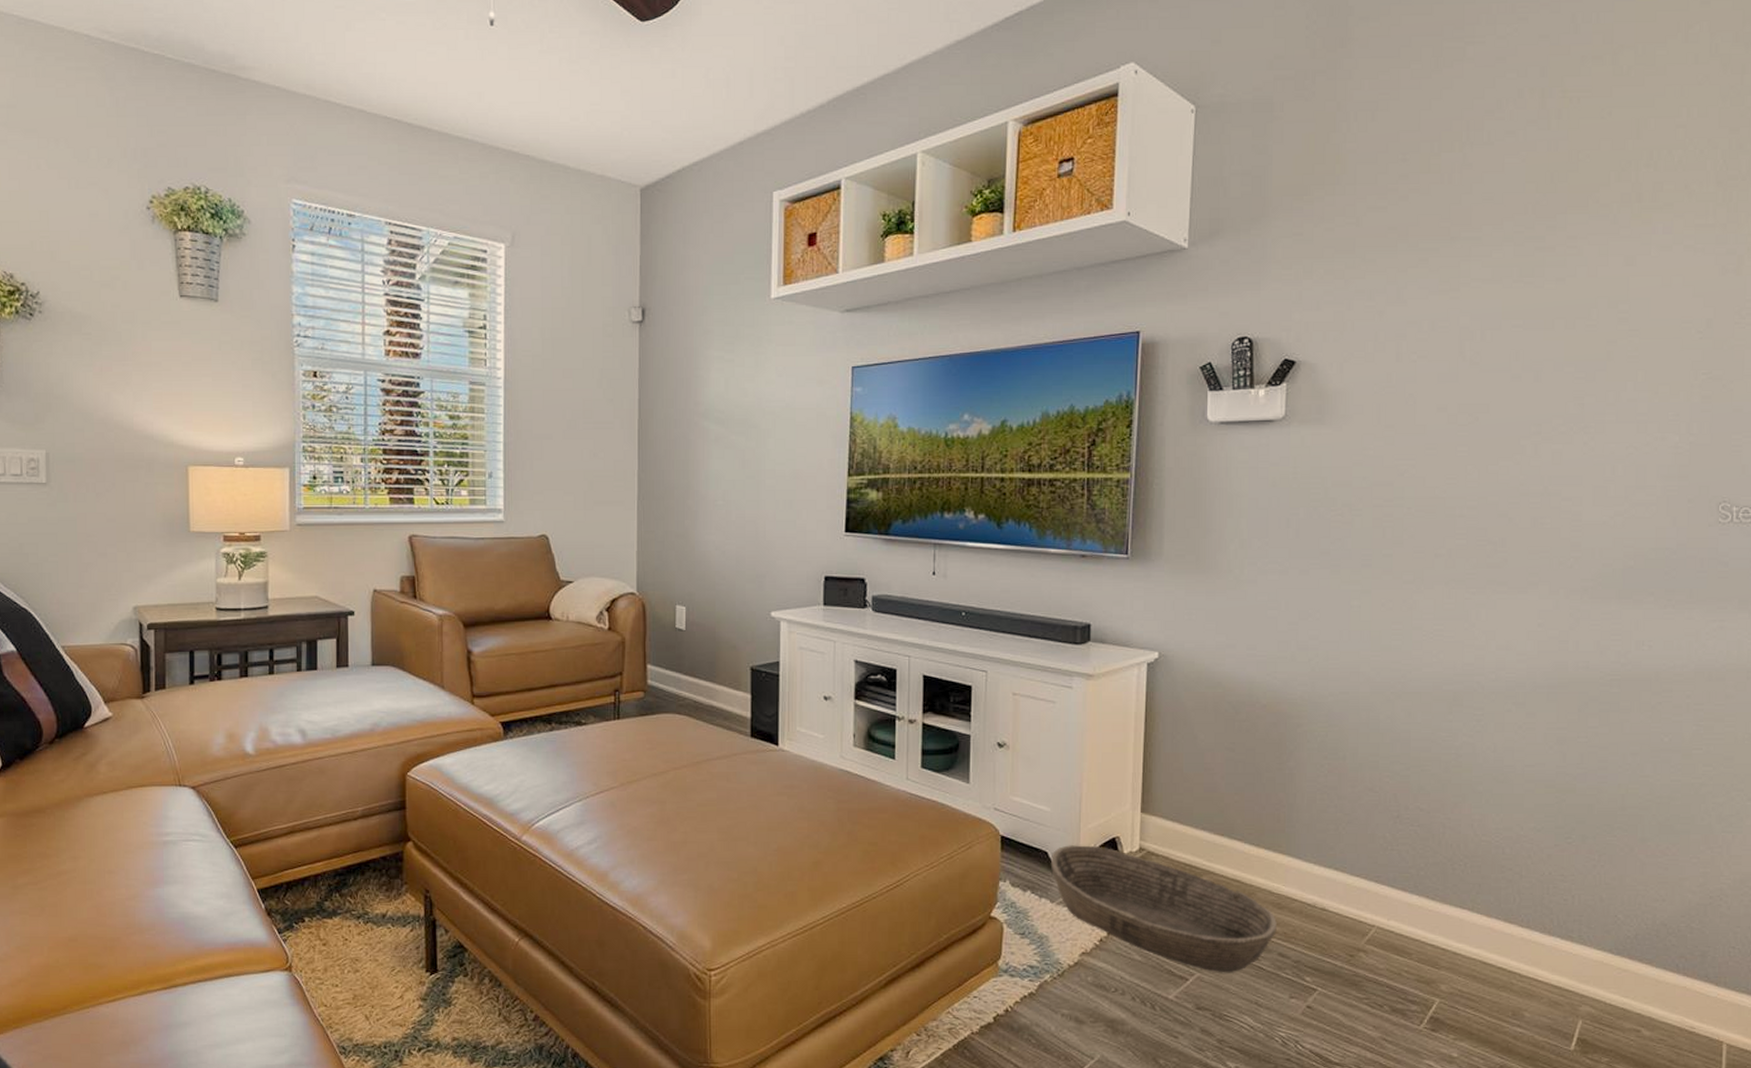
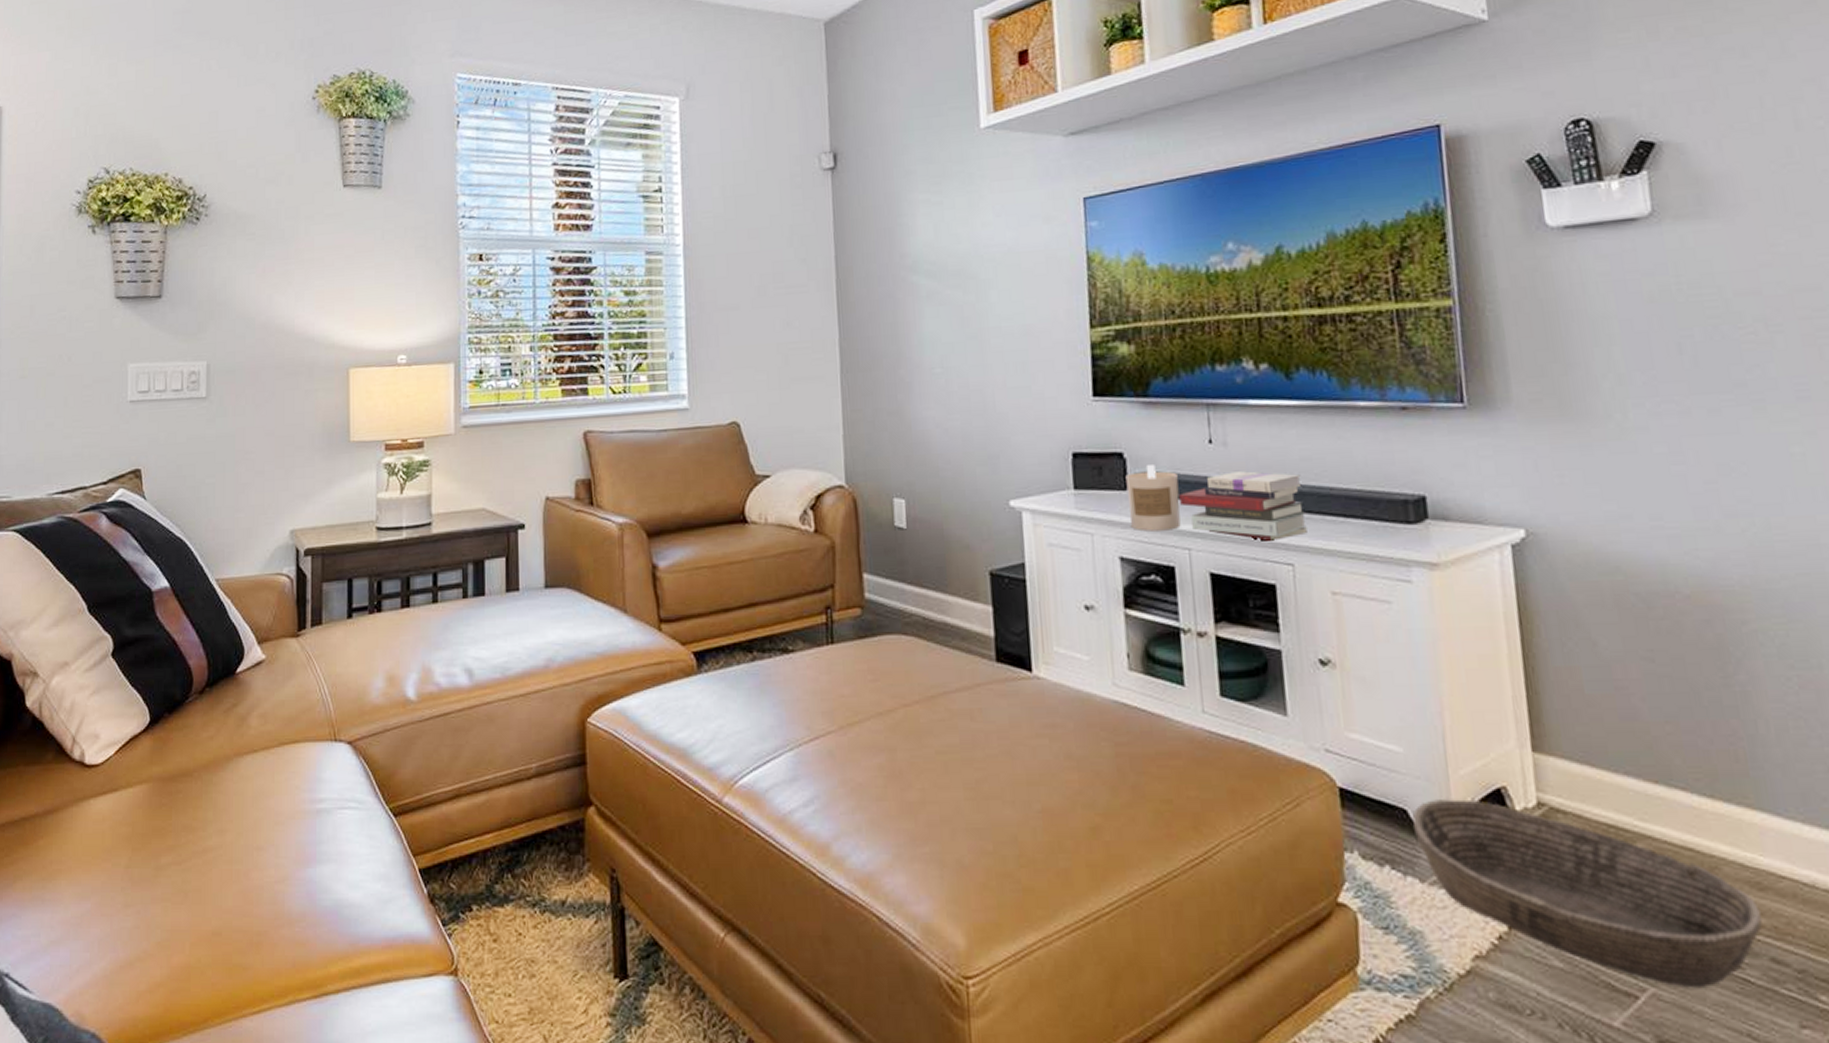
candle: none [865,589,906,641] -> present [1125,465,1181,532]
books: none [906,598,1000,653] -> present [1179,471,1308,541]

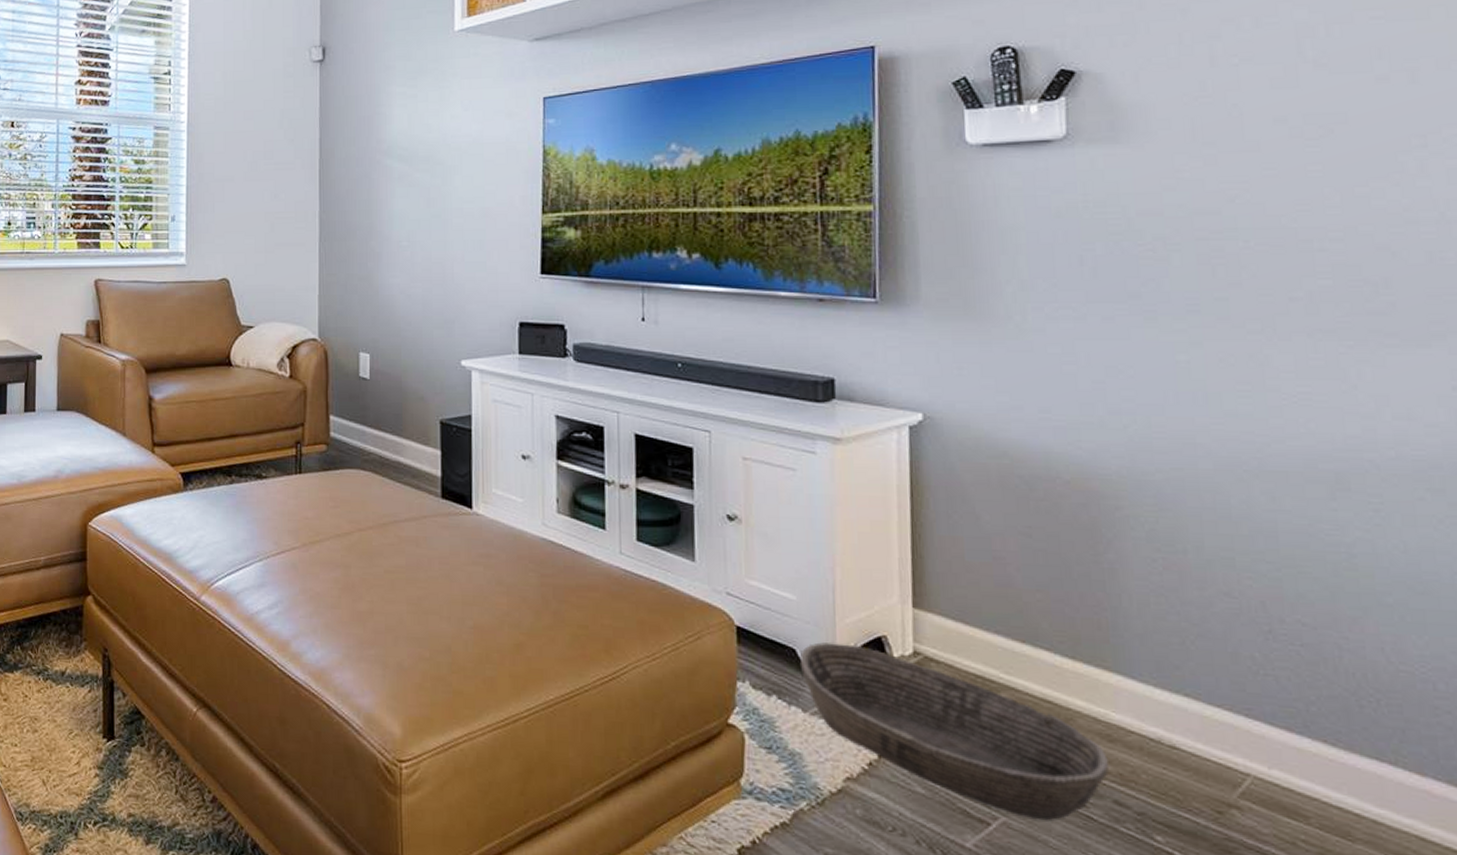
candle: present [1125,465,1181,532] -> none [565,337,613,395]
books: present [1179,471,1308,541] -> none [612,347,725,410]

